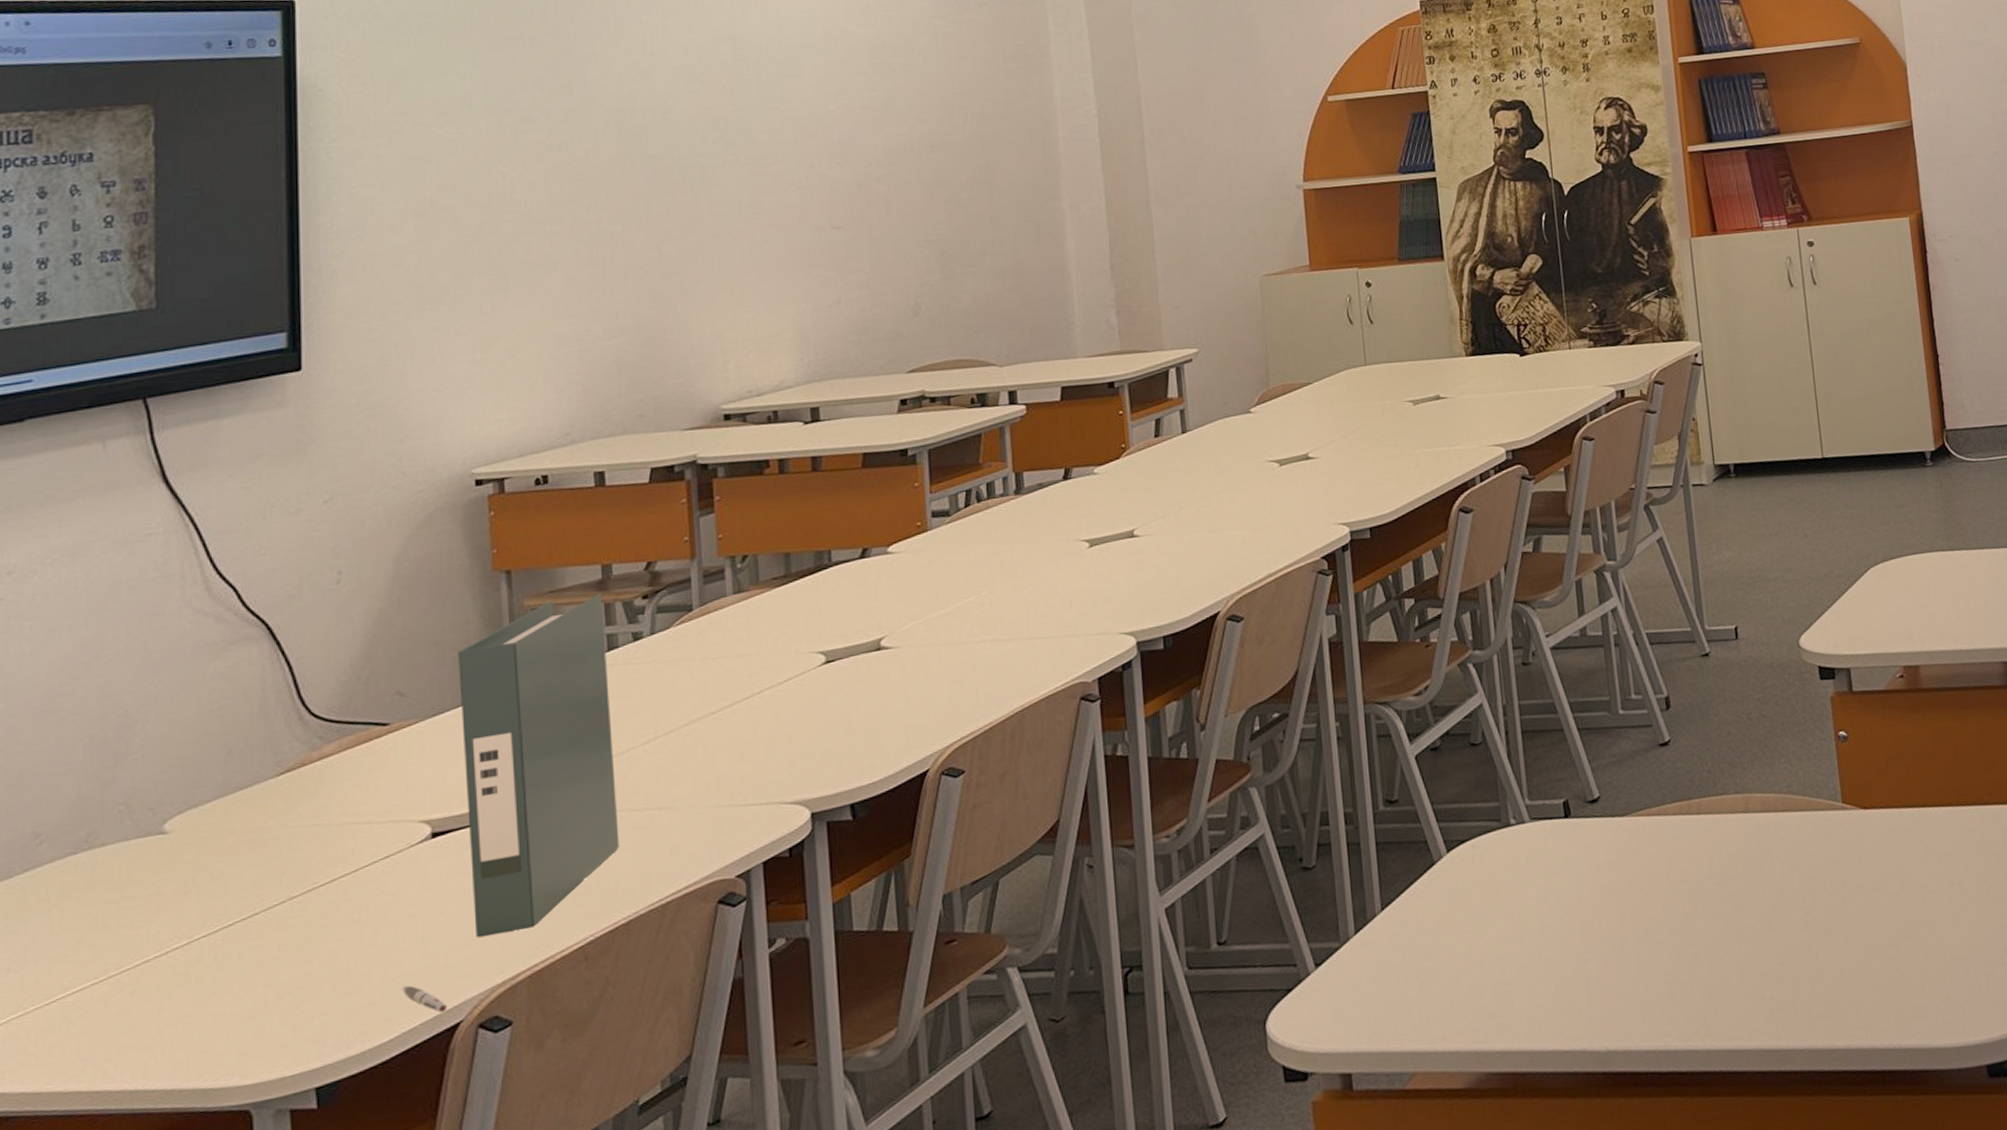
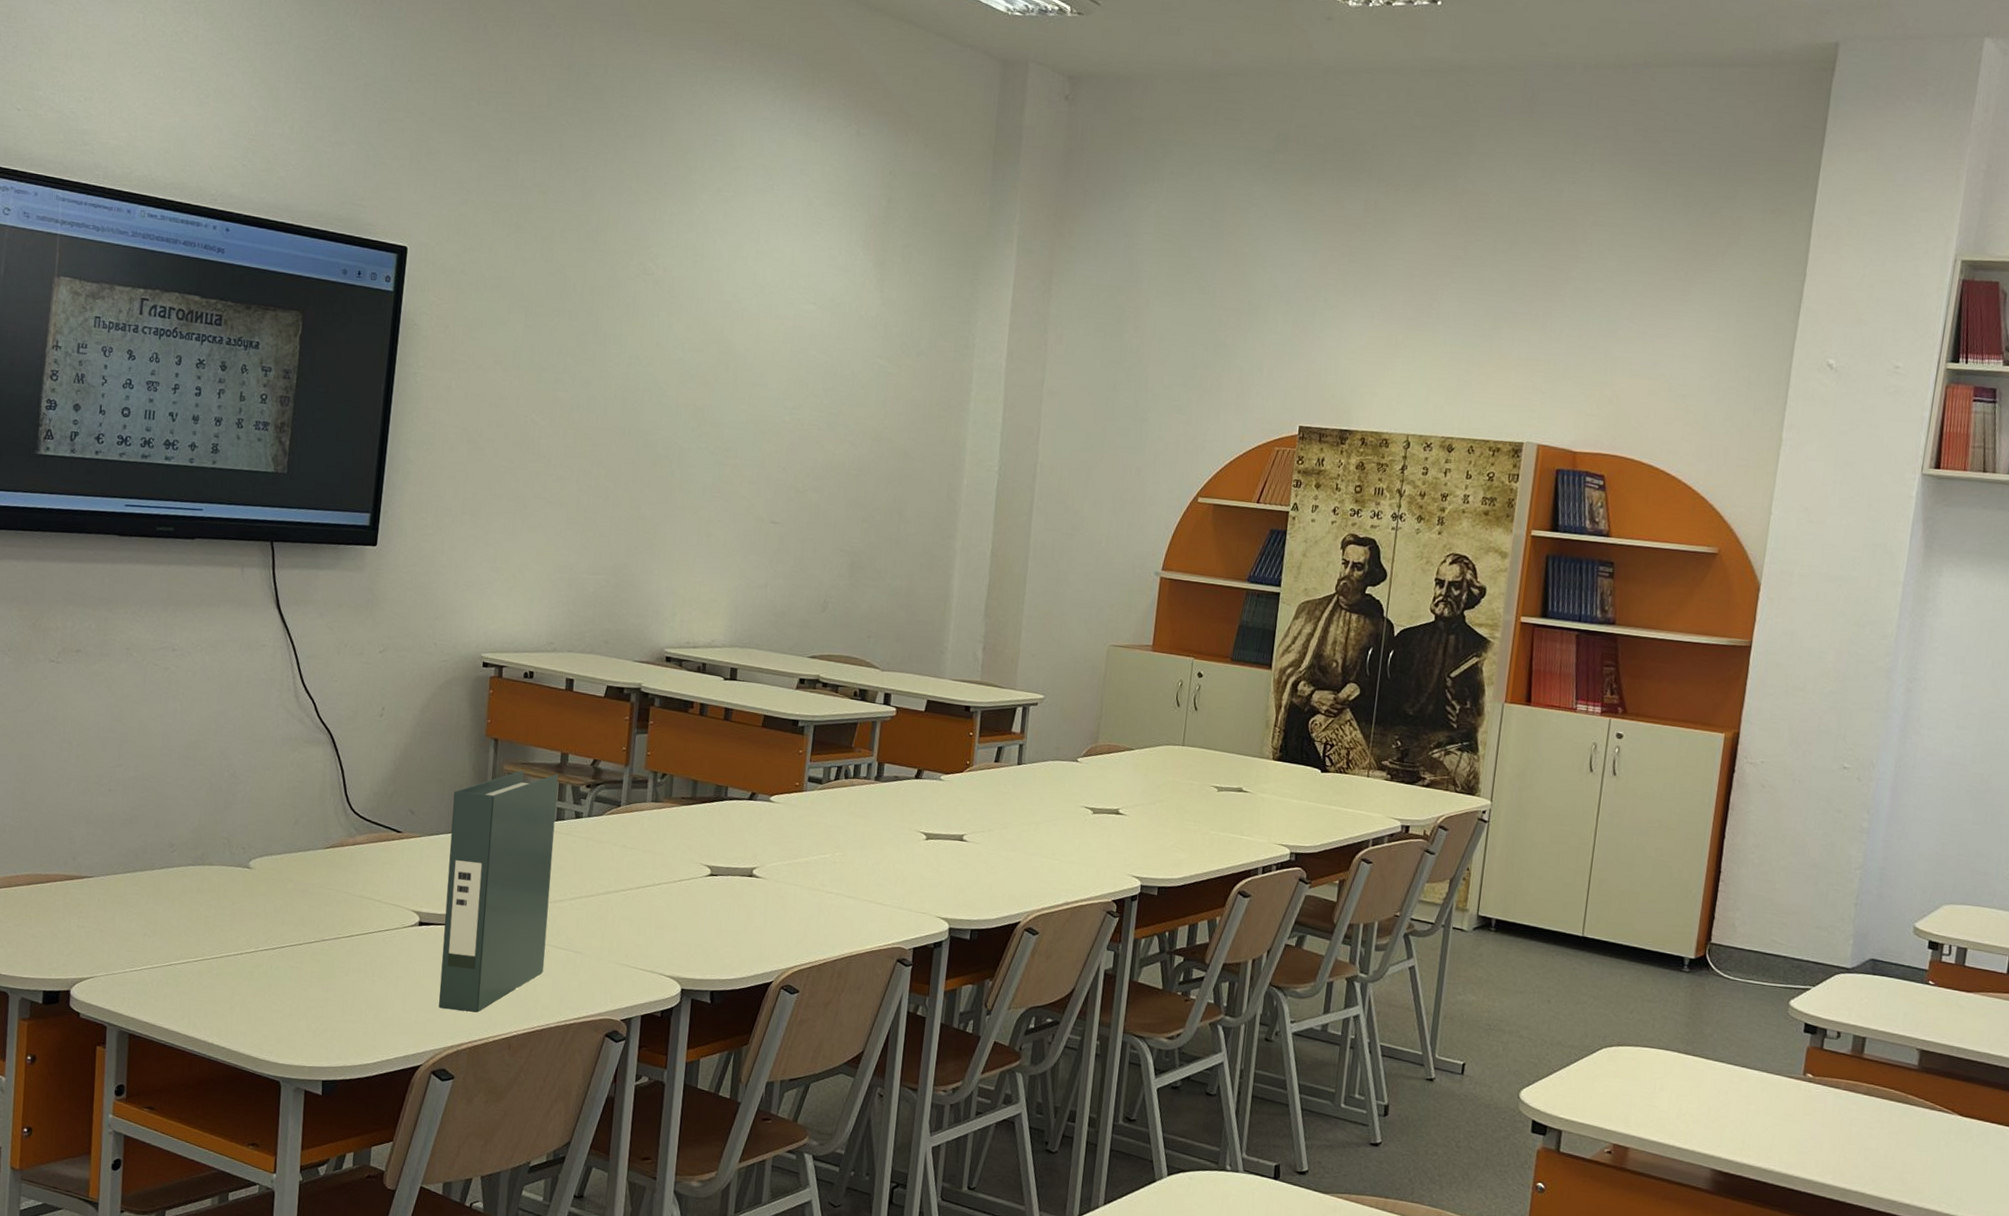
pen: present [402,985,448,1013] -> none [385,1027,414,1054]

